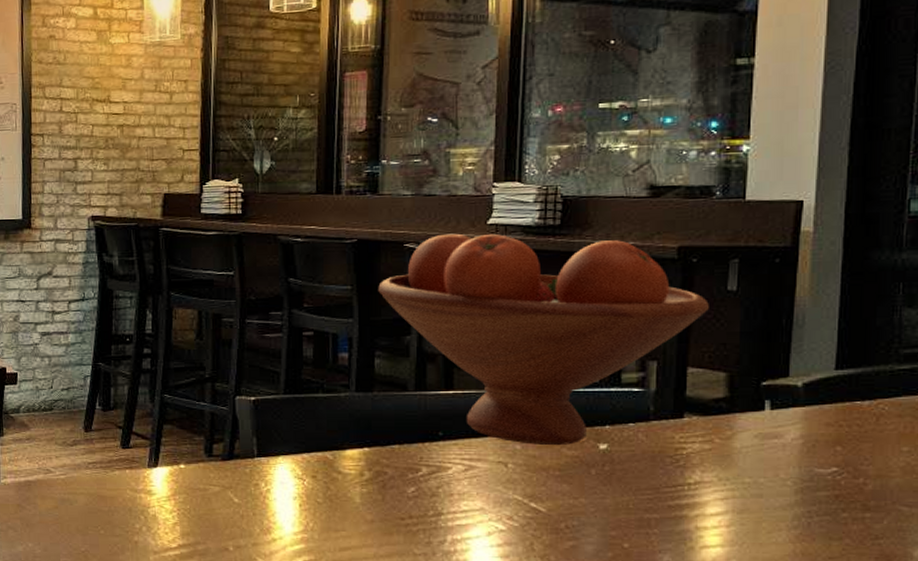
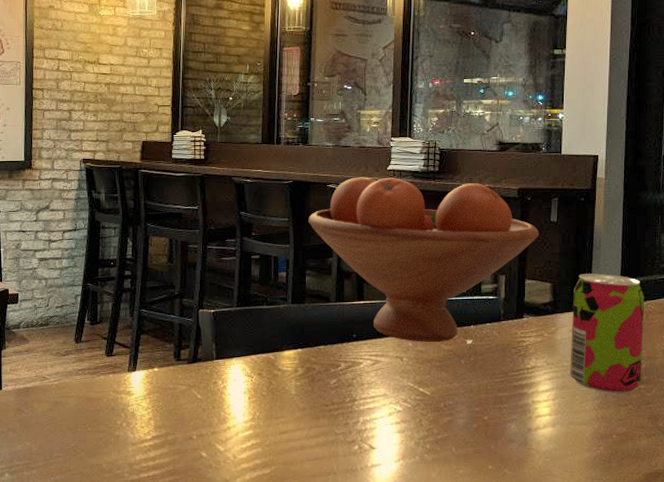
beverage can: none [753,361,874,523] -> present [570,273,645,393]

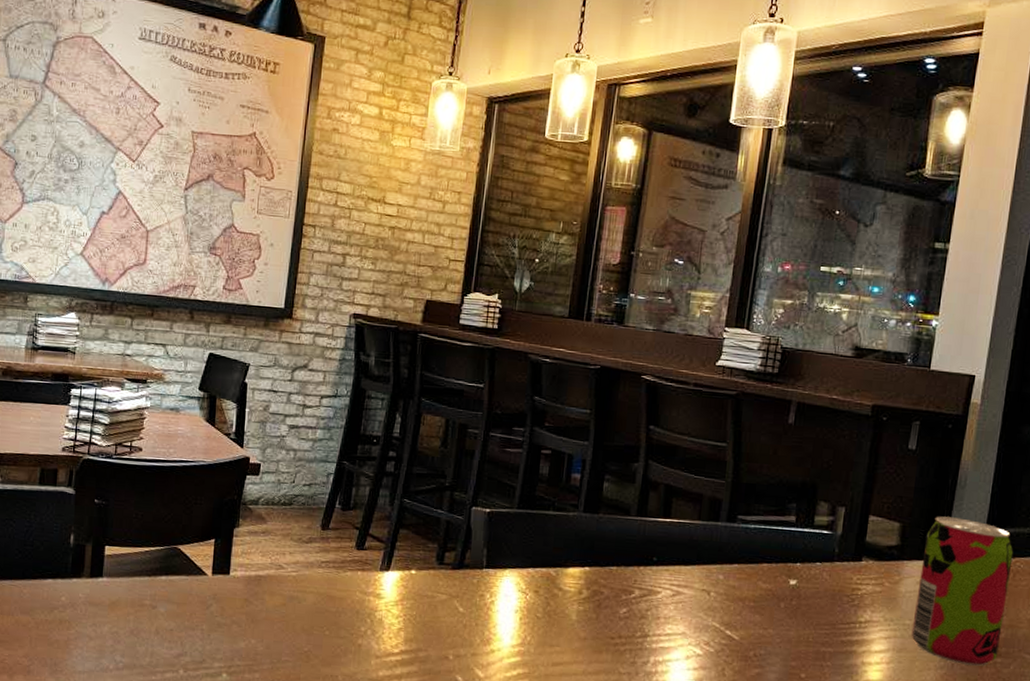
fruit bowl: present [308,177,539,343] -> none [614,370,892,579]

